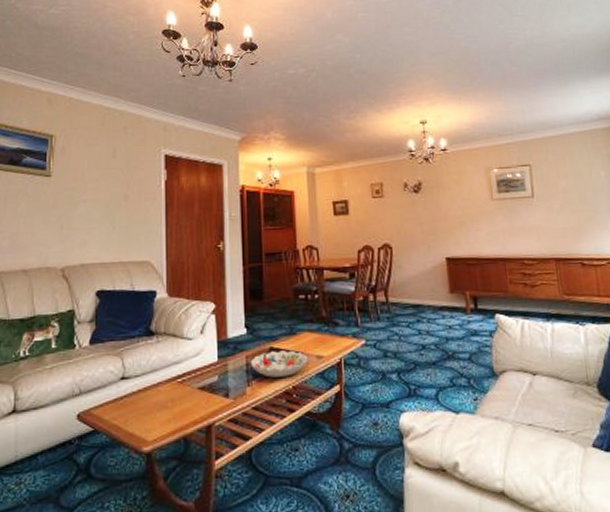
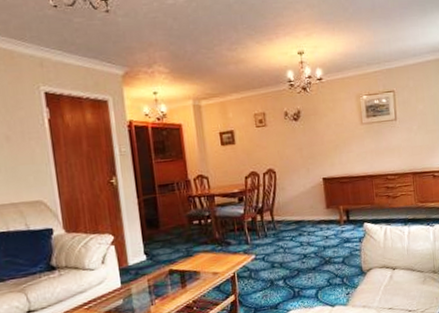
decorative bowl: present [250,350,308,378] -> none [152,270,205,296]

